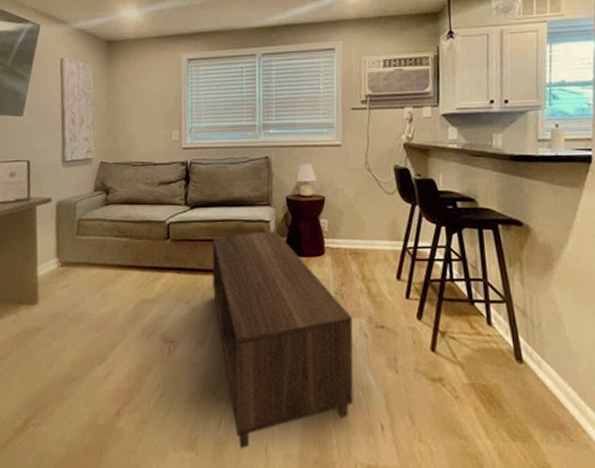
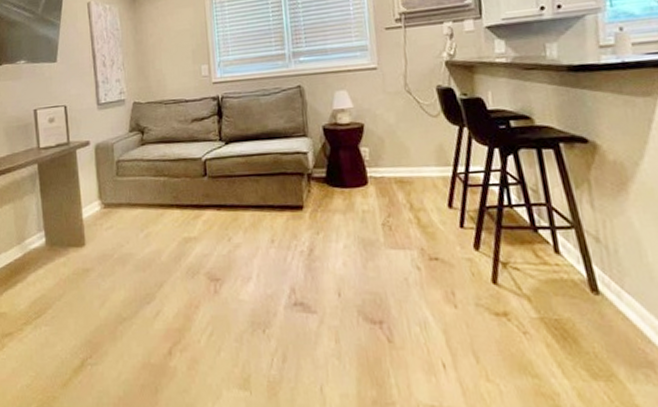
coffee table: present [212,231,354,448] -> none [250,162,411,388]

